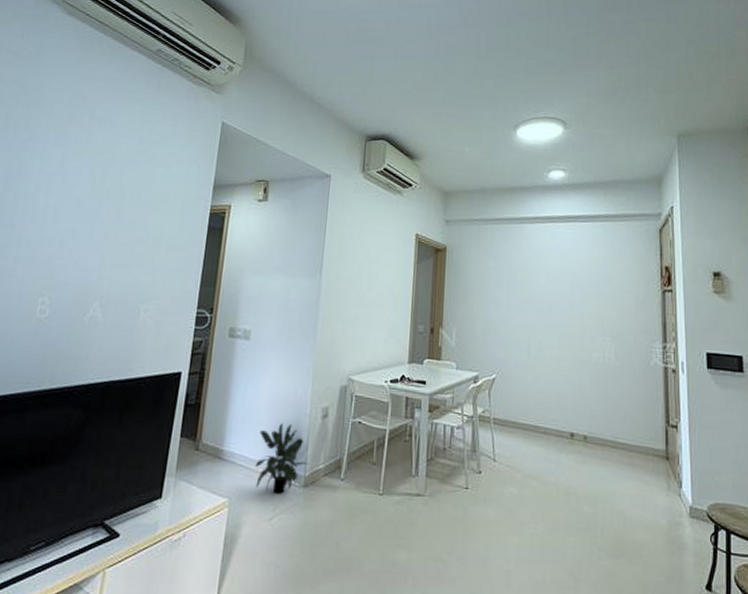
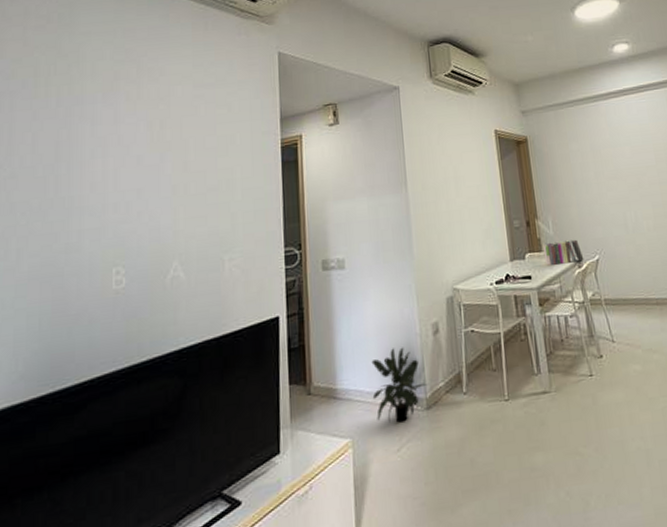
books: none [441,352,481,377] -> present [542,239,584,266]

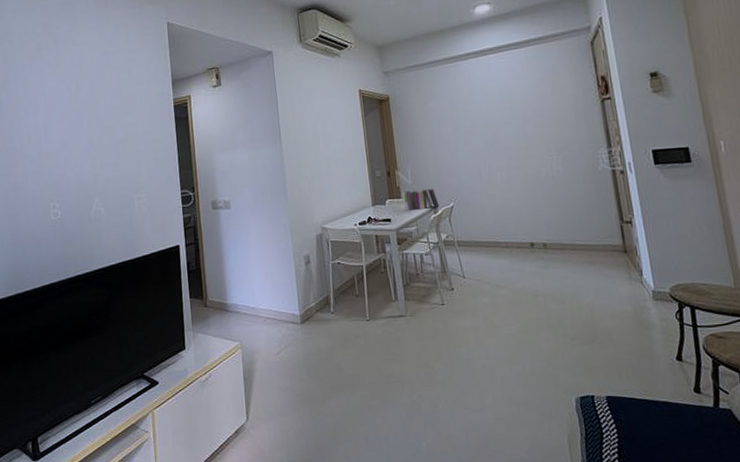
potted plant: present [371,347,428,423] -> none [254,273,301,332]

